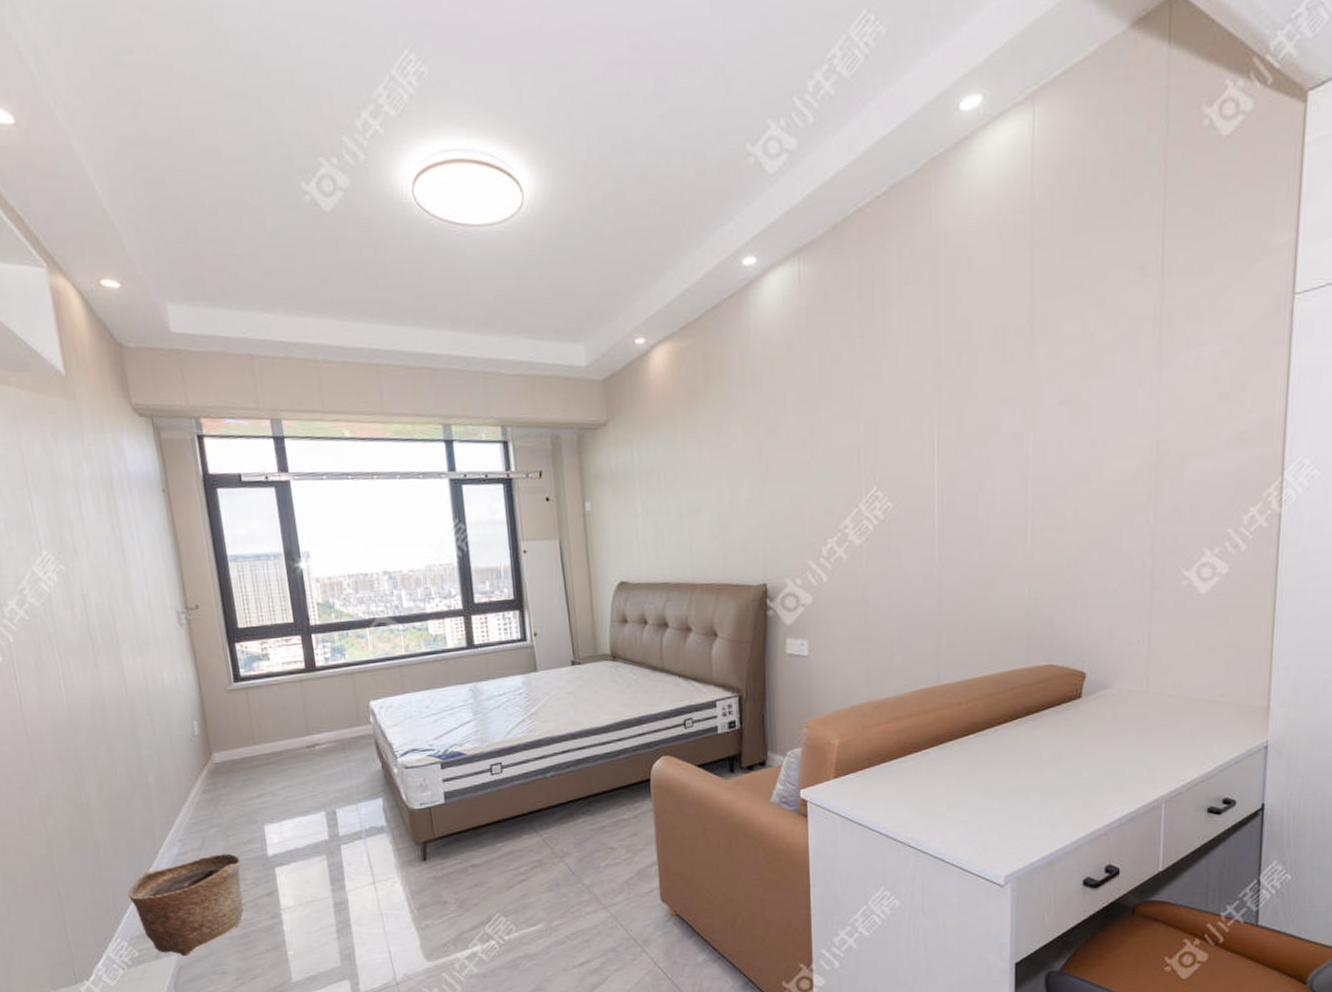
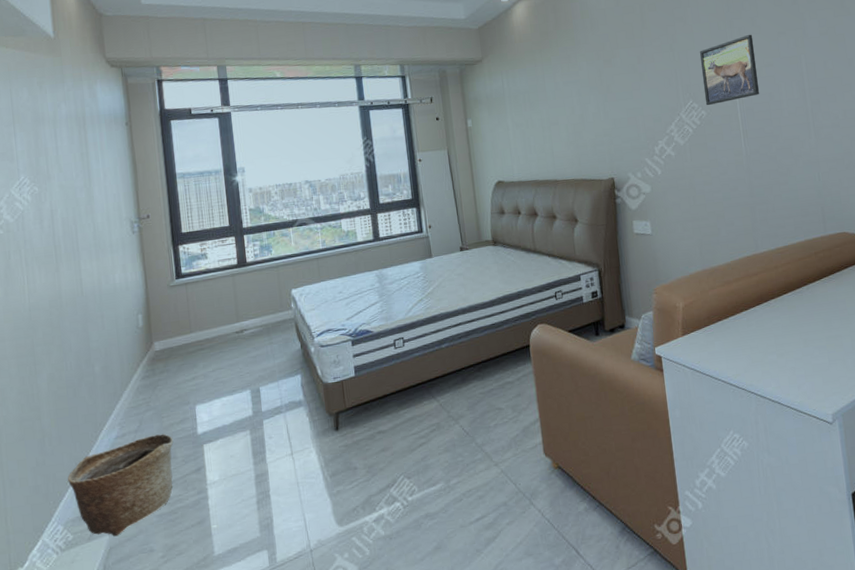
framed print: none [892,400,967,496] -> present [699,34,760,106]

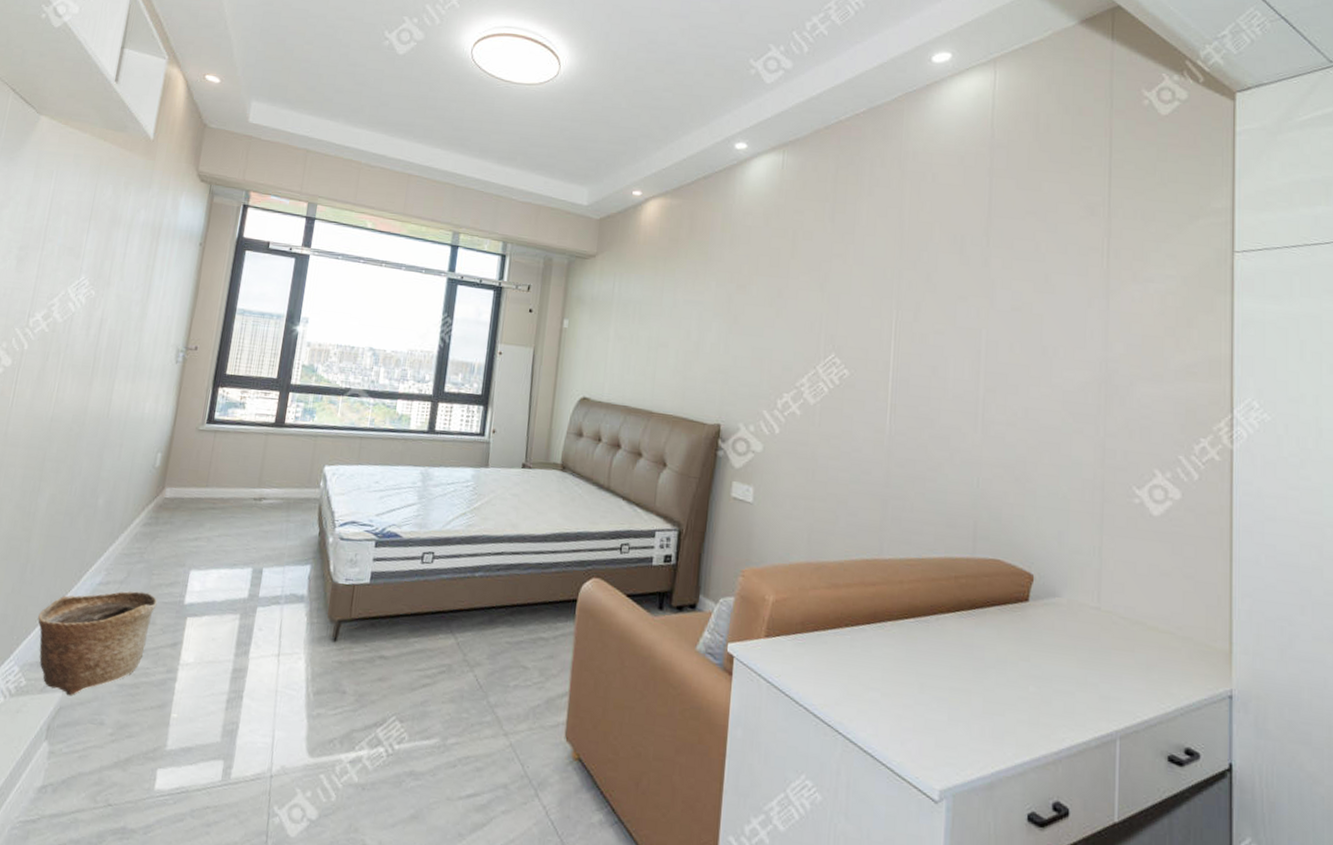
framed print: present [699,34,760,106] -> none [850,290,925,366]

